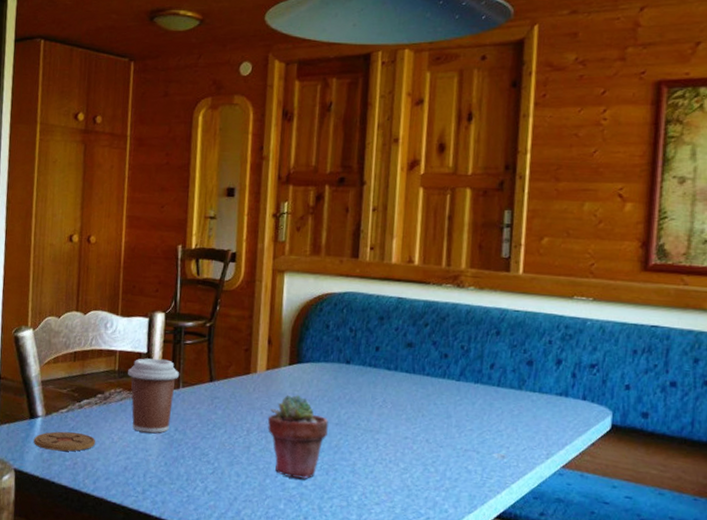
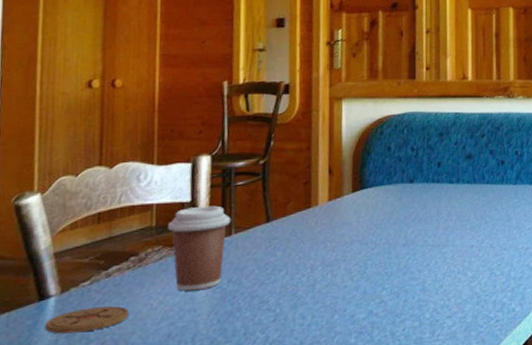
potted succulent: present [268,394,328,479] -> none [333,221,396,308]

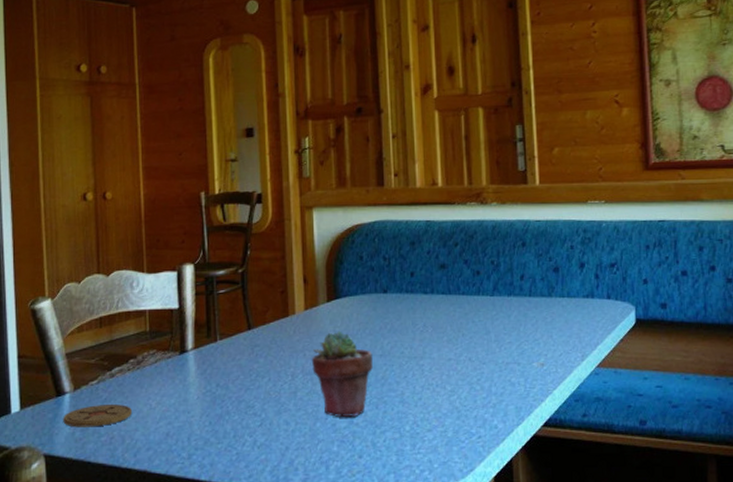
coffee cup: present [168,205,232,291] -> none [160,312,216,393]
potted succulent: none [333,221,396,308] -> present [312,330,373,417]

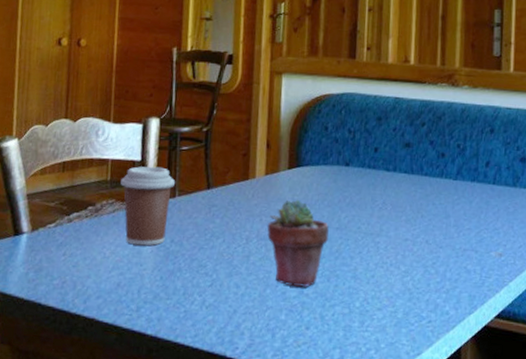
coaster: present [63,403,132,427] -> none [18,248,86,270]
coffee cup: none [160,312,216,393] -> present [120,166,176,246]

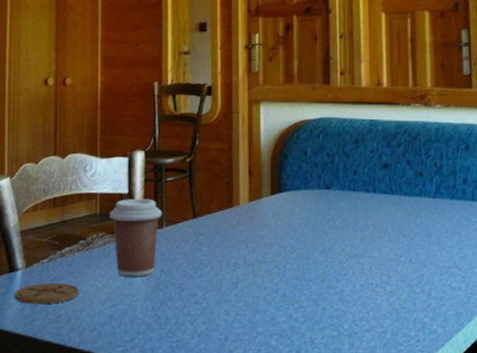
coaster: none [18,248,86,270] -> present [14,282,79,305]
potted succulent: present [267,199,329,287] -> none [254,224,313,311]

